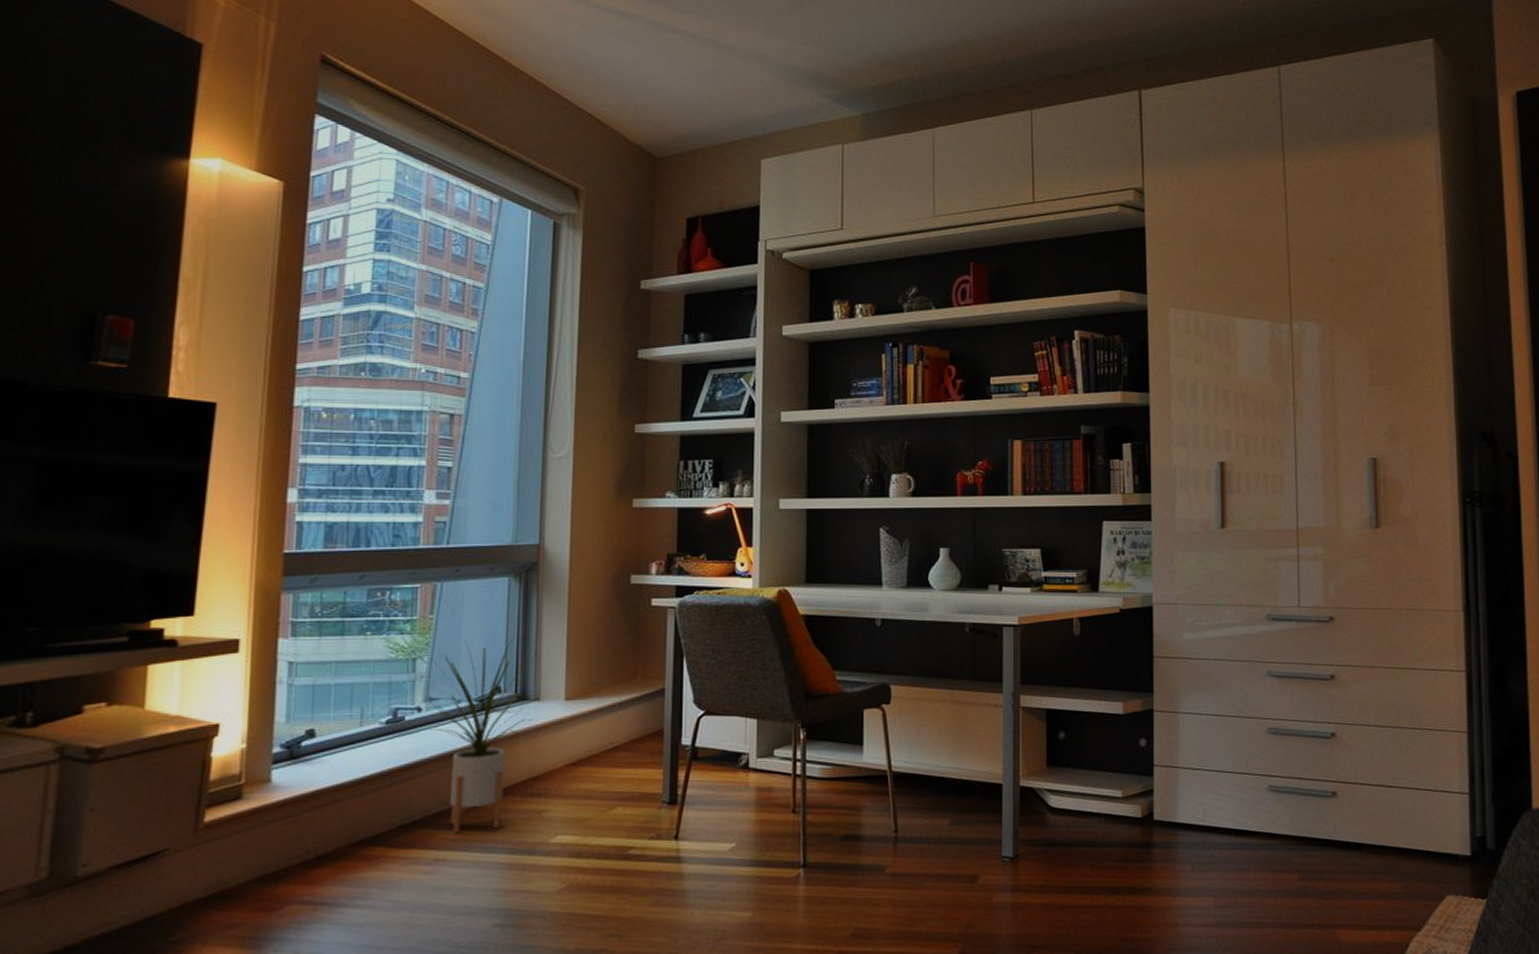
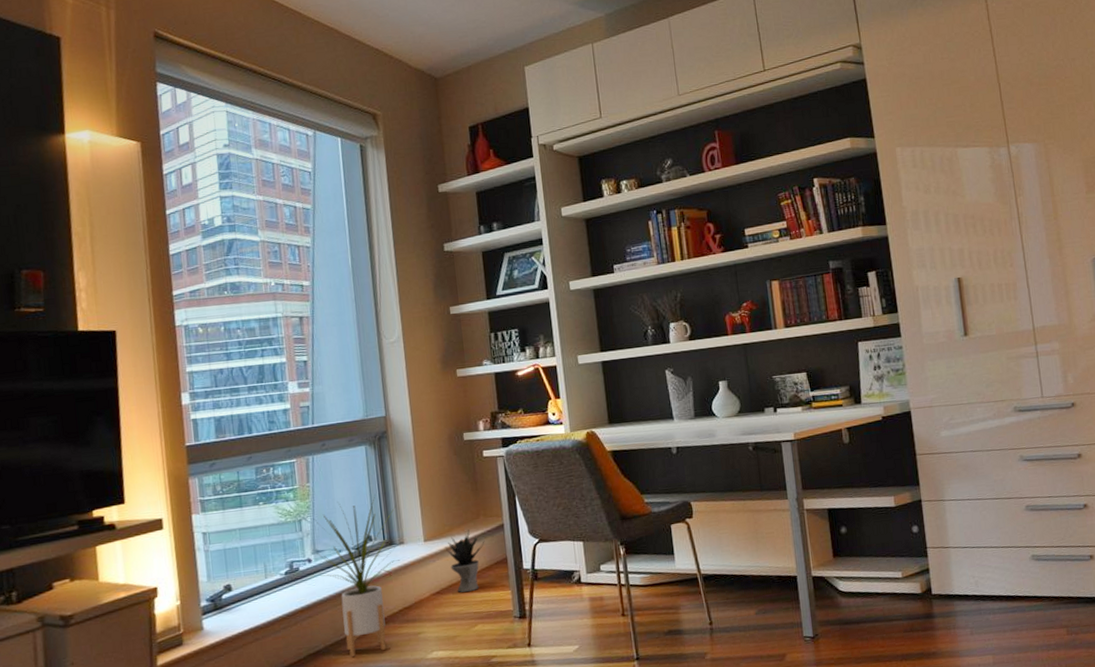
potted plant: none [589,691,639,767] -> present [445,530,485,593]

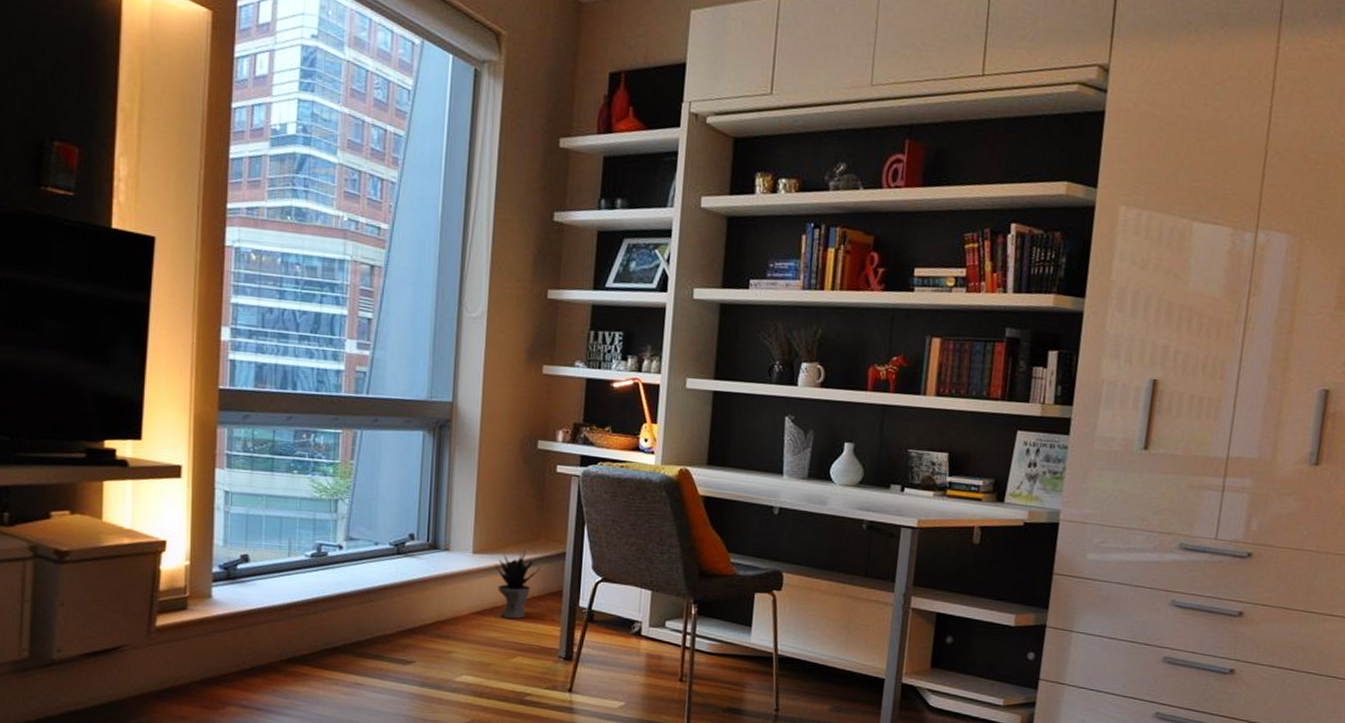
house plant: present [317,497,400,658] -> none [350,488,447,663]

